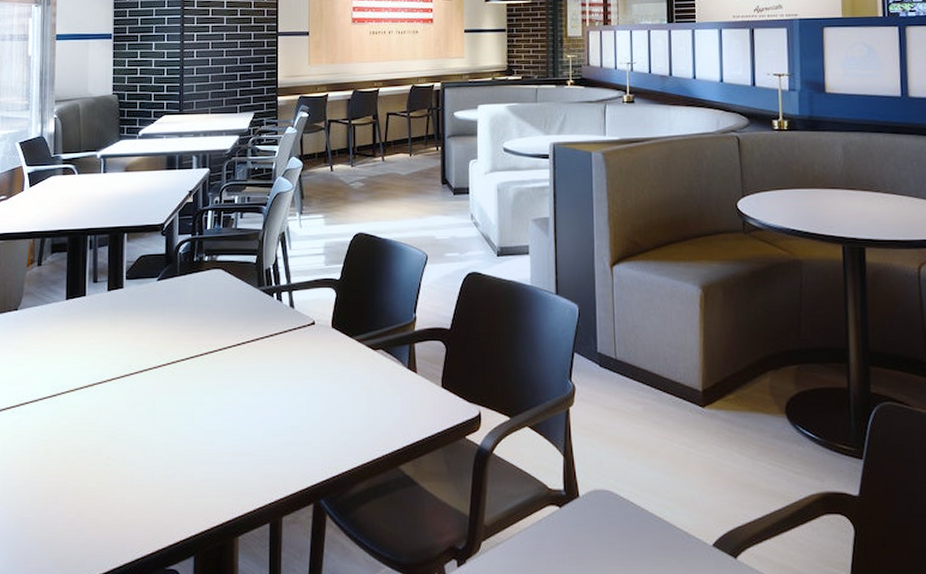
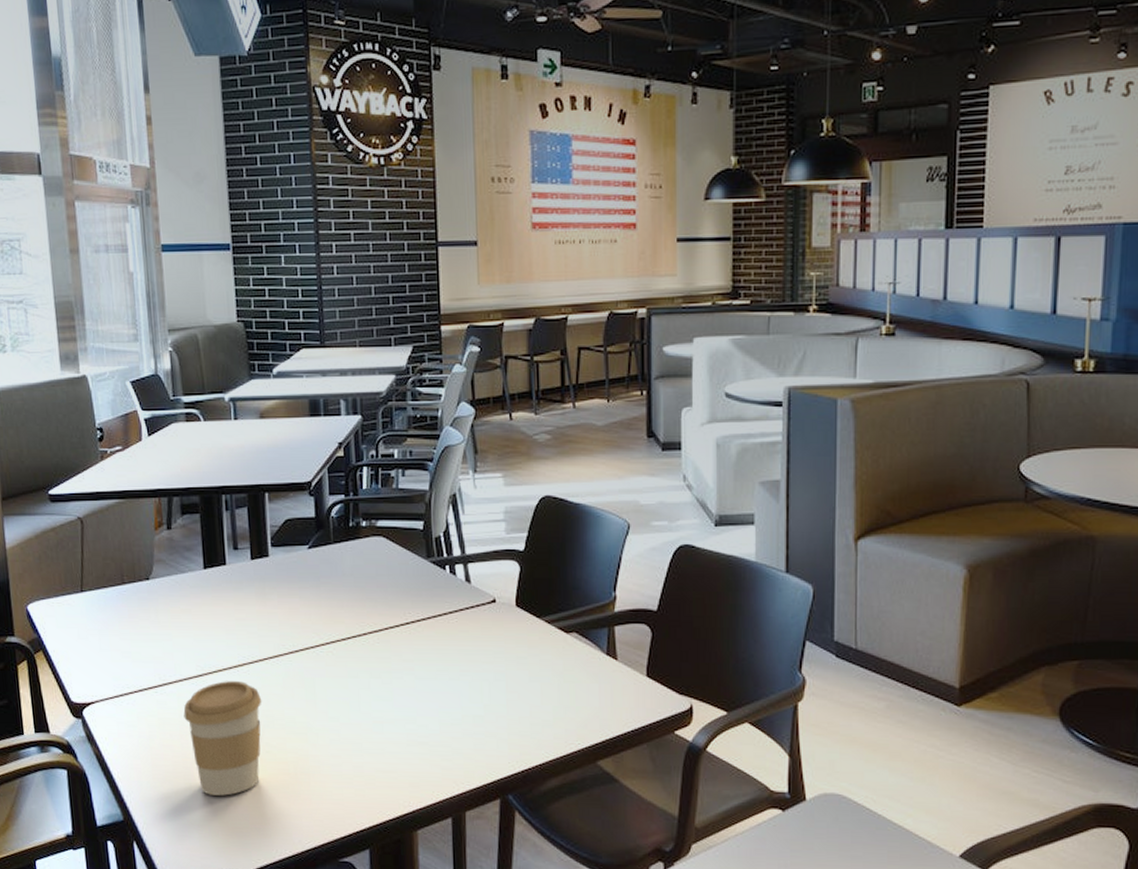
coffee cup: none [36,400,107,509] -> present [183,681,262,796]

